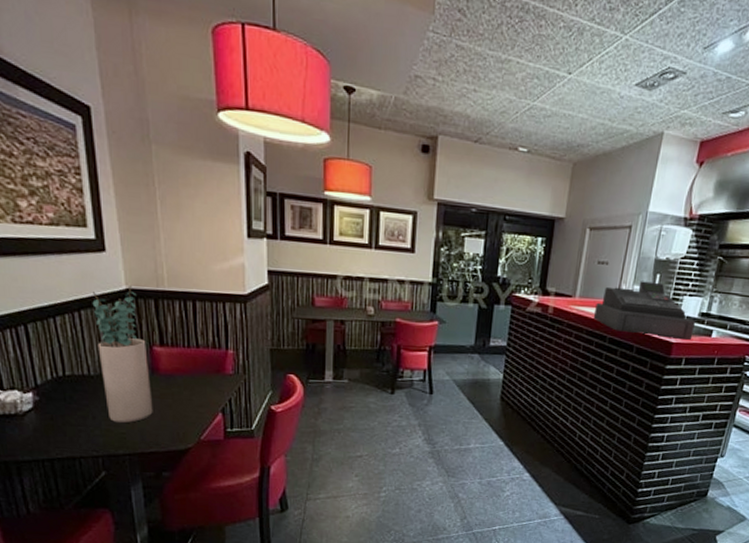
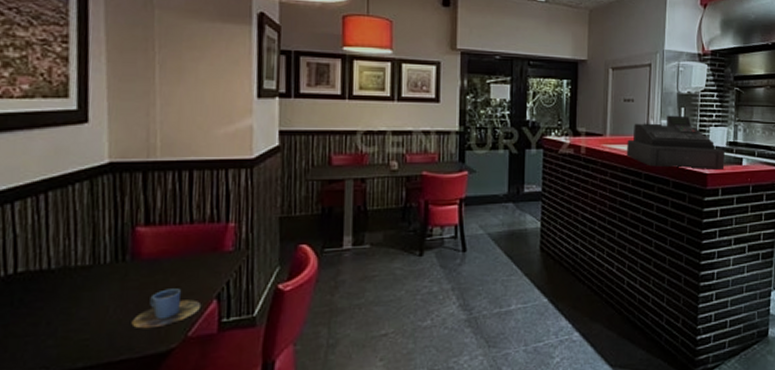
vase: present [92,286,153,424] -> none [64,159,130,328]
cup: none [156,400,210,431] -> present [131,288,202,329]

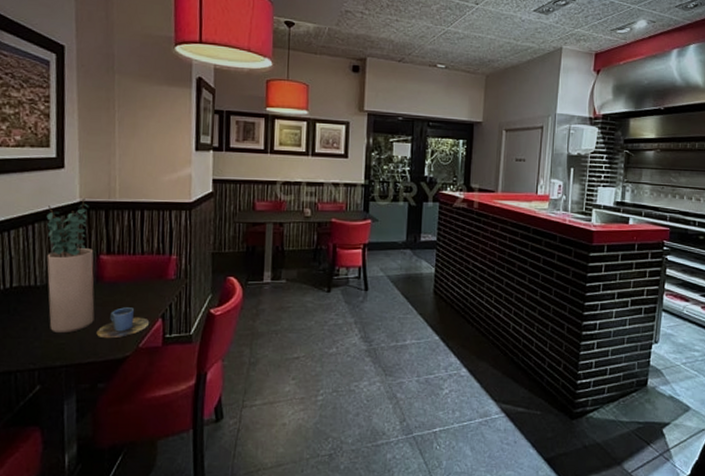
vase: none [64,159,130,328] -> present [46,199,95,334]
cash register: present [626,115,726,169] -> none [516,175,613,227]

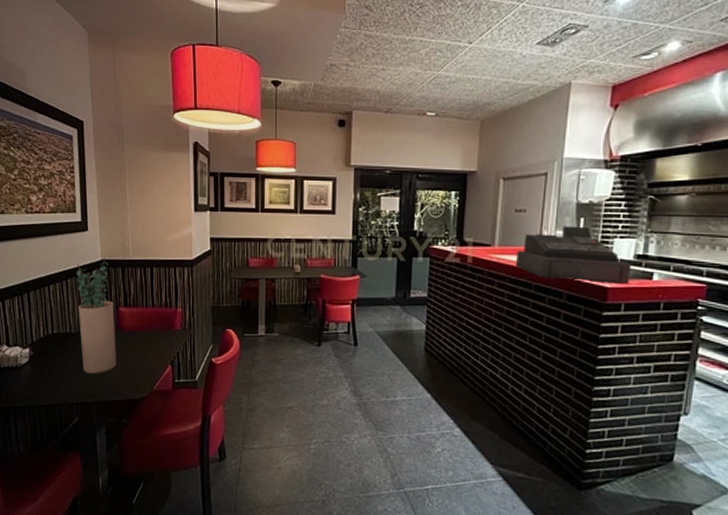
cup: present [96,307,150,339] -> none [119,354,161,381]
cash register: none [516,175,613,227] -> present [515,226,632,284]

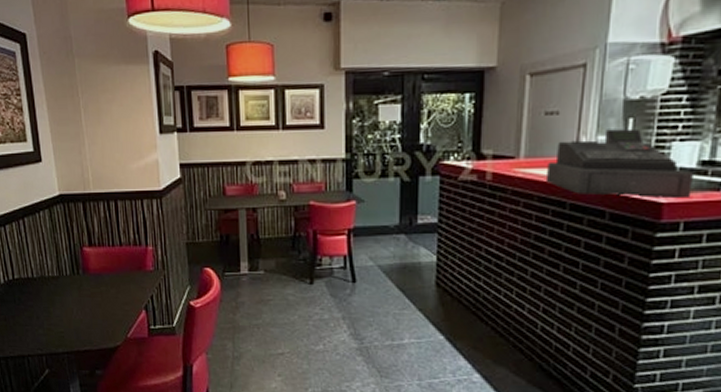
vase: present [76,257,117,375] -> none [33,191,86,323]

